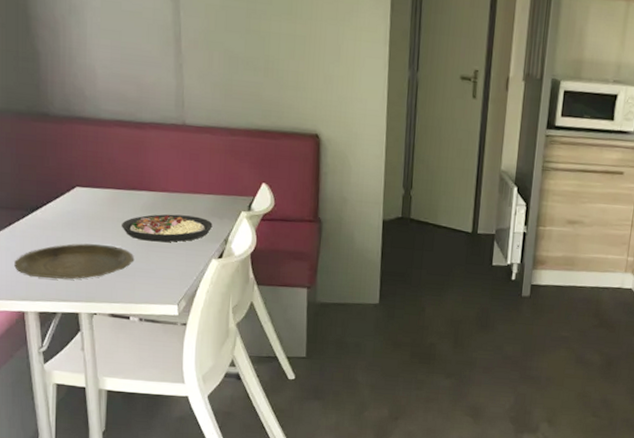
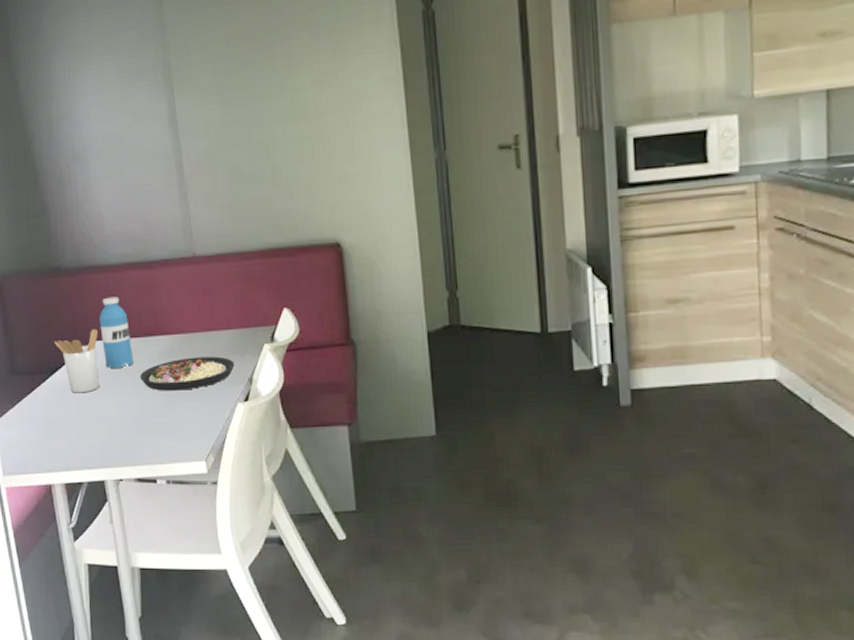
plate: present [13,243,134,279] -> none [37,400,155,444]
utensil holder: none [36,175,82,233] -> present [54,328,99,393]
water bottle: none [85,148,116,215] -> present [99,296,133,368]

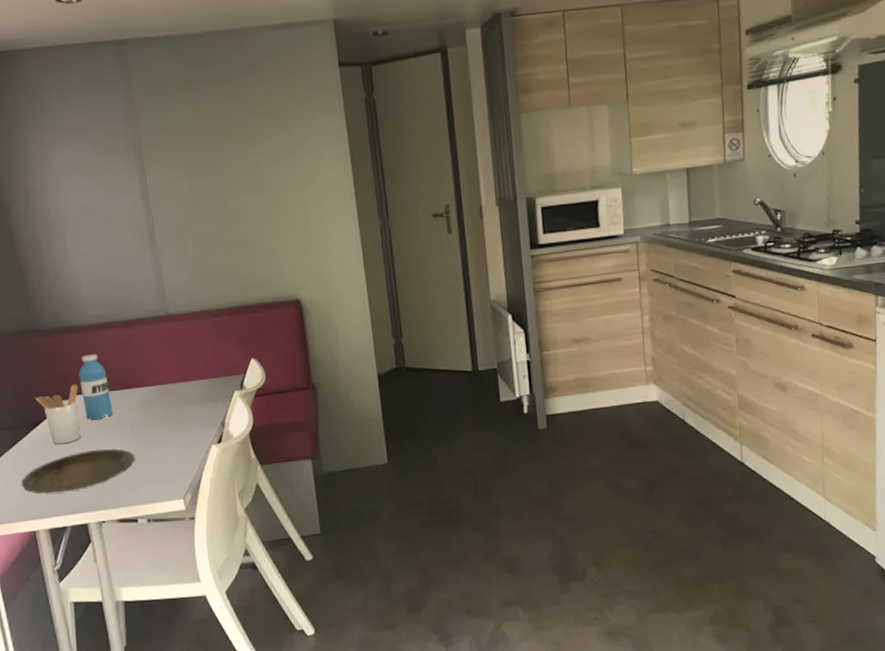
plate: none [37,400,155,444] -> present [20,449,135,493]
plate: present [140,356,235,391] -> none [120,404,208,438]

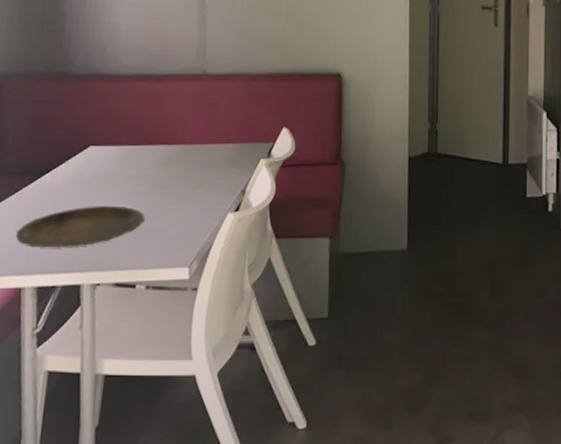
utensil holder: present [35,384,81,445] -> none [49,134,97,196]
water bottle: present [79,354,113,420] -> none [100,105,131,174]

